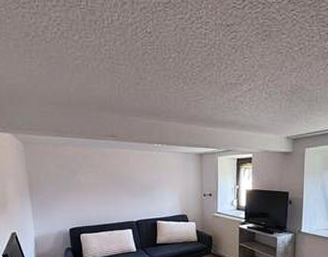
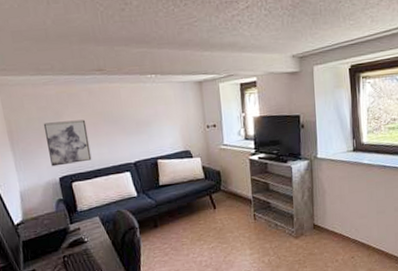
wall art: none [59,179,99,218] -> present [43,119,92,167]

